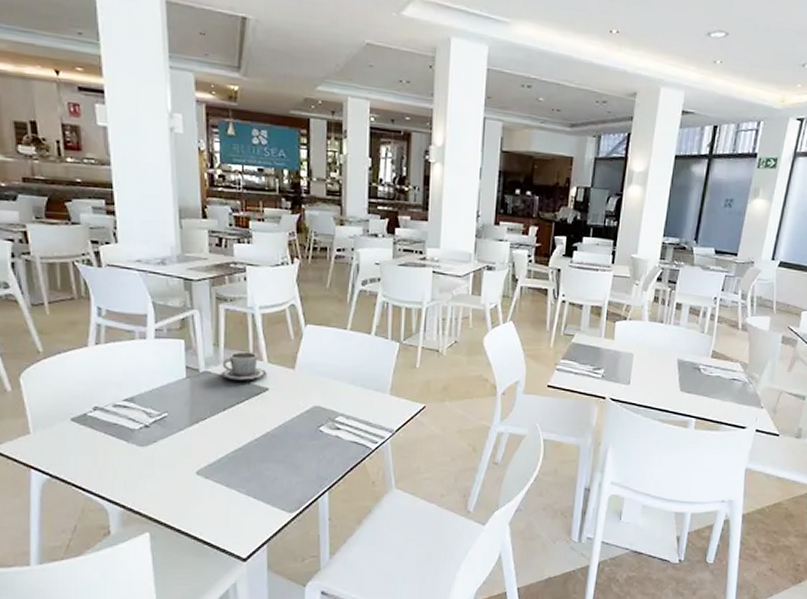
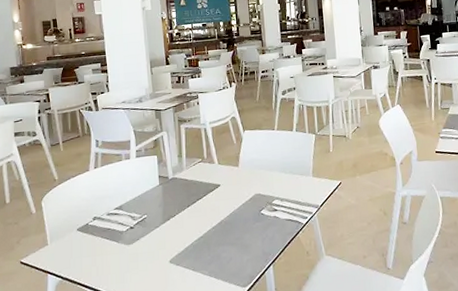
cup: present [220,351,267,381] -> none [184,158,218,182]

